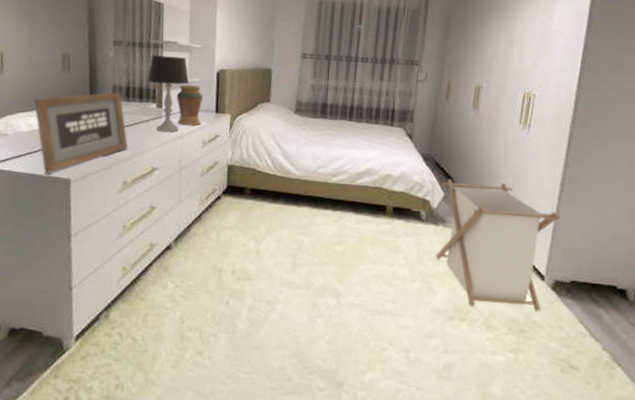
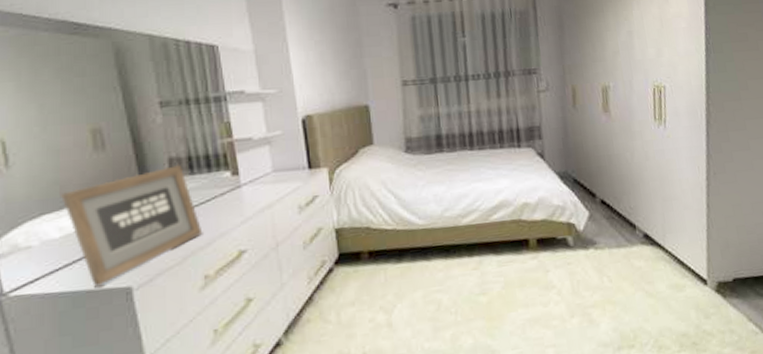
table lamp: present [147,55,189,133] -> none [213,108,269,205]
decorative vase: present [176,85,203,126] -> none [254,140,292,192]
laundry basket: present [436,179,561,311] -> none [584,189,713,330]

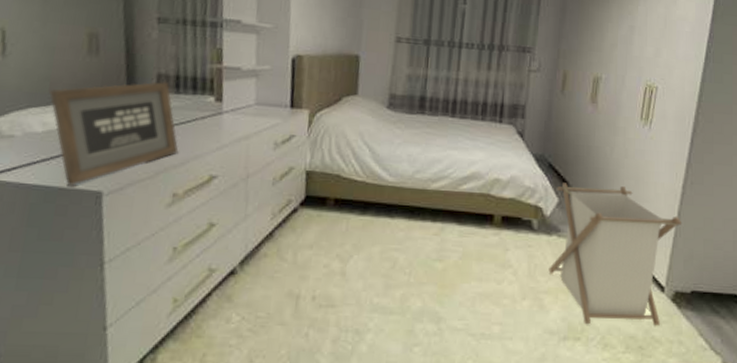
laundry basket: none [584,189,713,330] -> present [548,183,683,326]

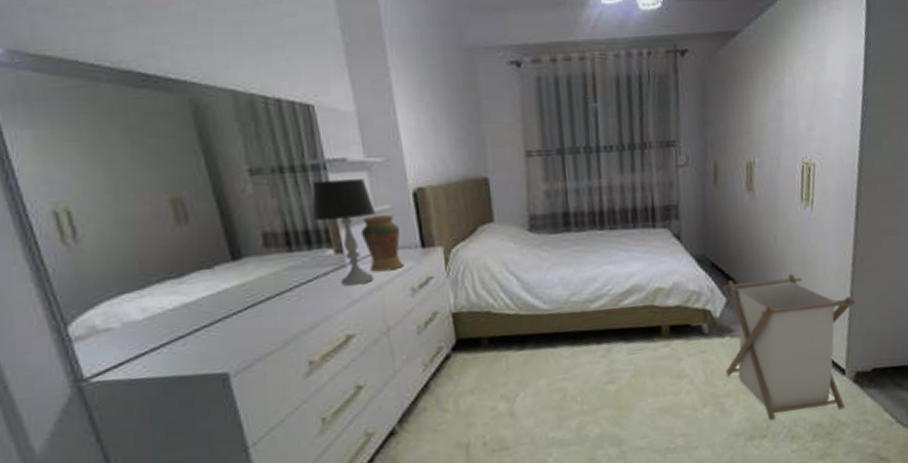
picture frame: present [49,82,179,186] -> none [141,241,306,373]
table lamp: none [202,36,257,132] -> present [311,178,376,286]
decorative vase: none [240,73,274,124] -> present [360,215,403,272]

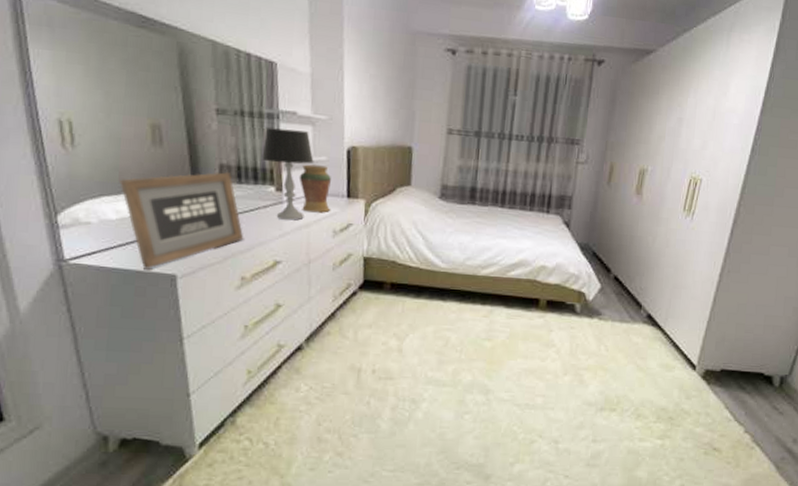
picture frame: none [141,241,306,373] -> present [119,172,244,270]
laundry basket: present [722,274,856,420] -> none [589,270,717,400]

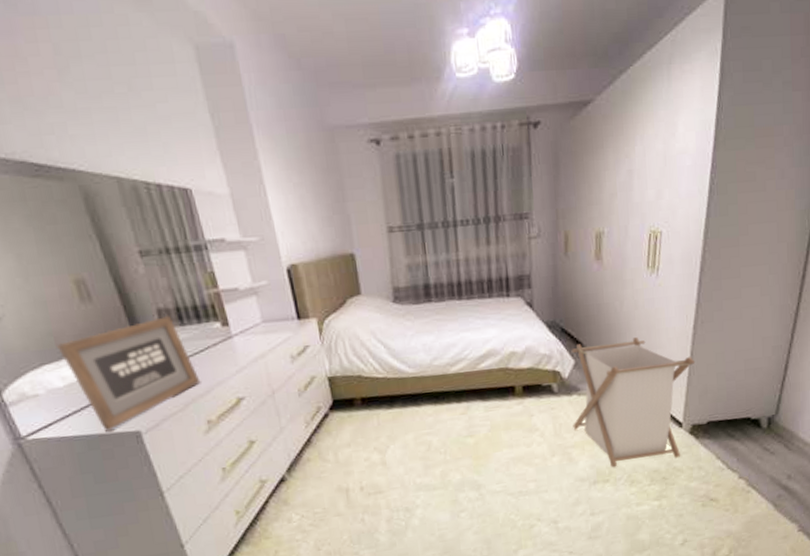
table lamp: present [261,127,314,221] -> none [195,257,258,355]
decorative vase: present [298,164,331,213] -> none [242,290,283,342]
laundry basket: none [589,270,717,400] -> present [571,337,696,467]

